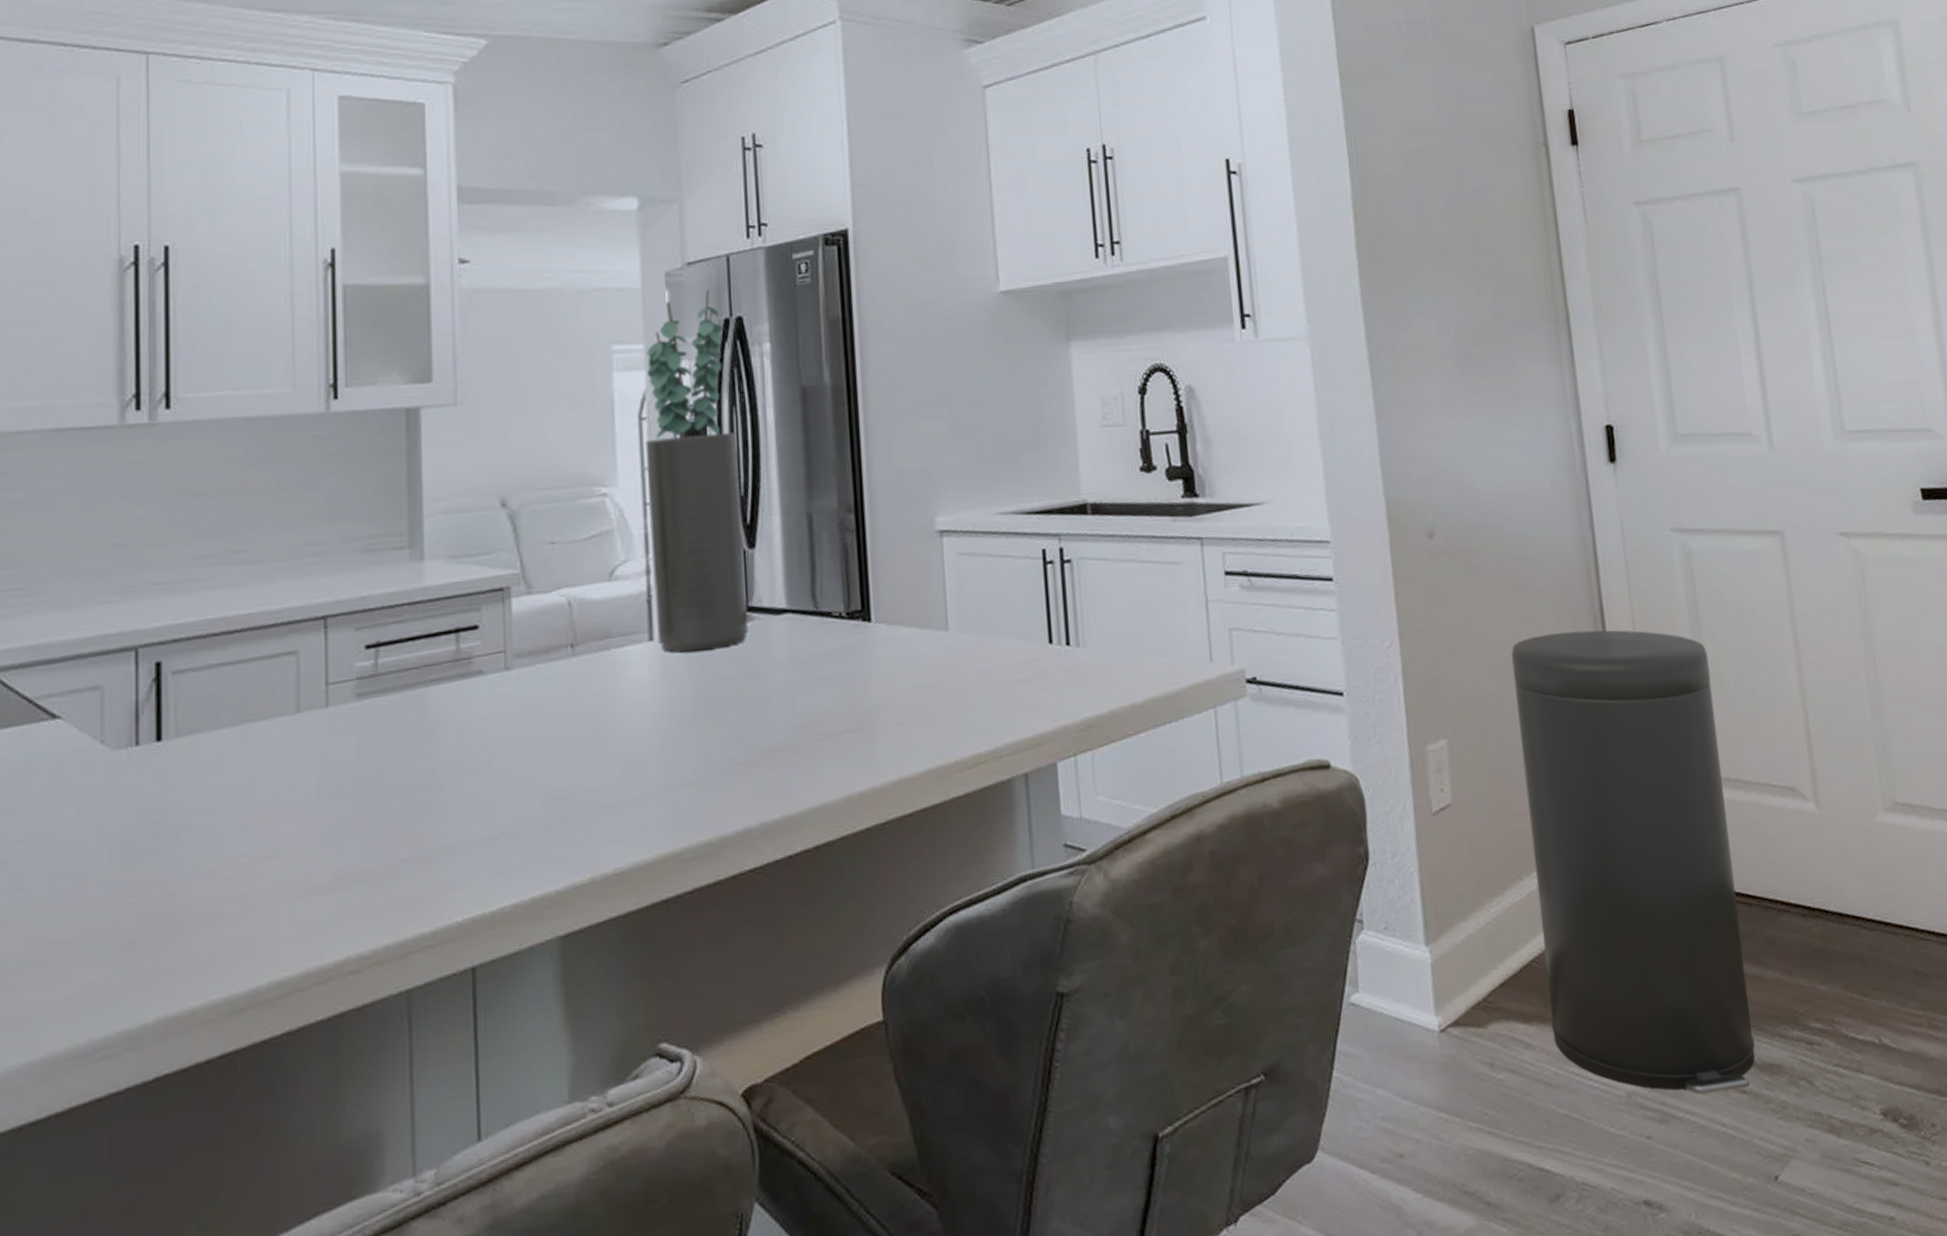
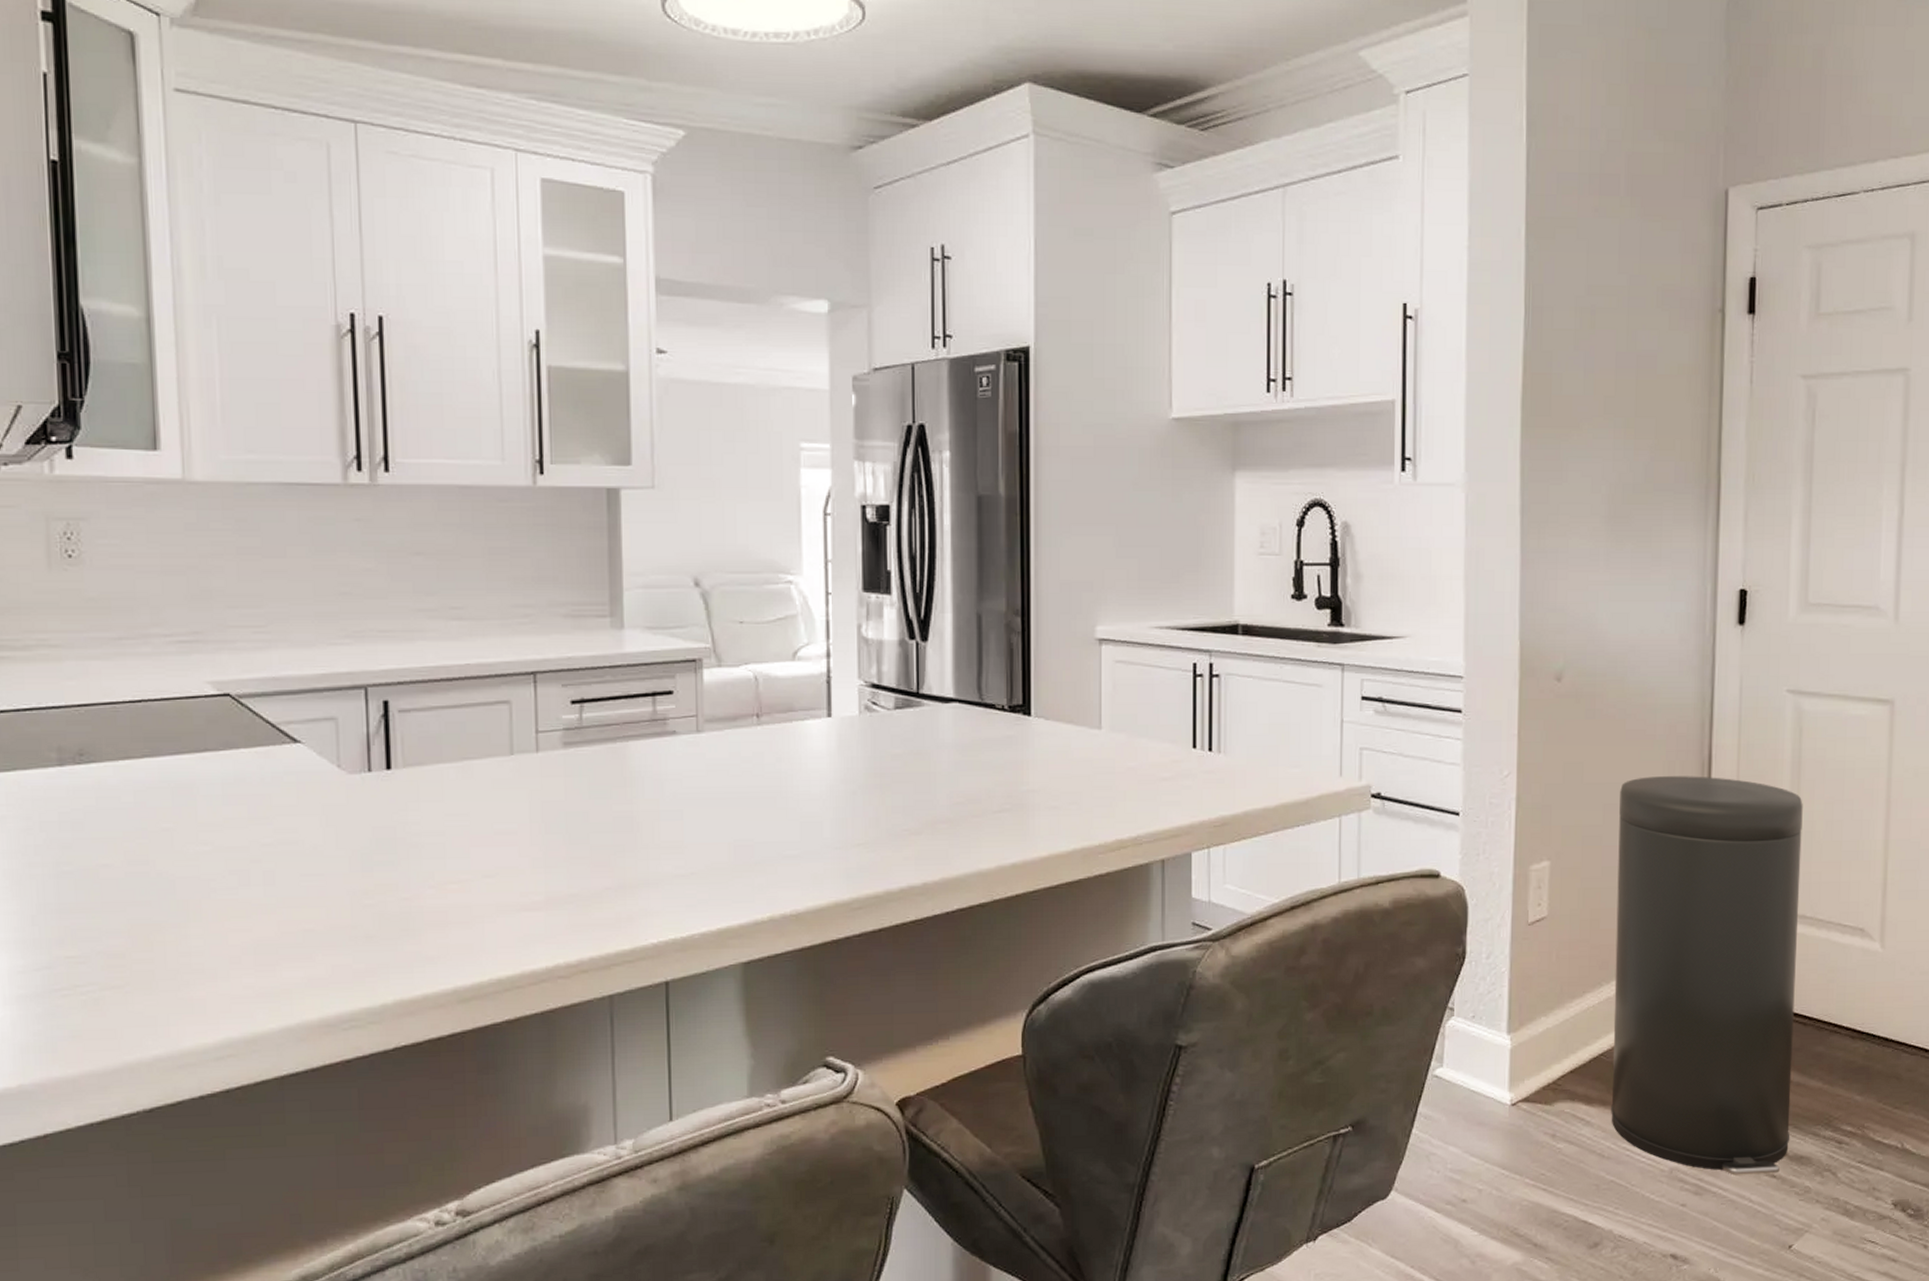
vase: present [645,290,749,652] -> none [829,396,919,729]

